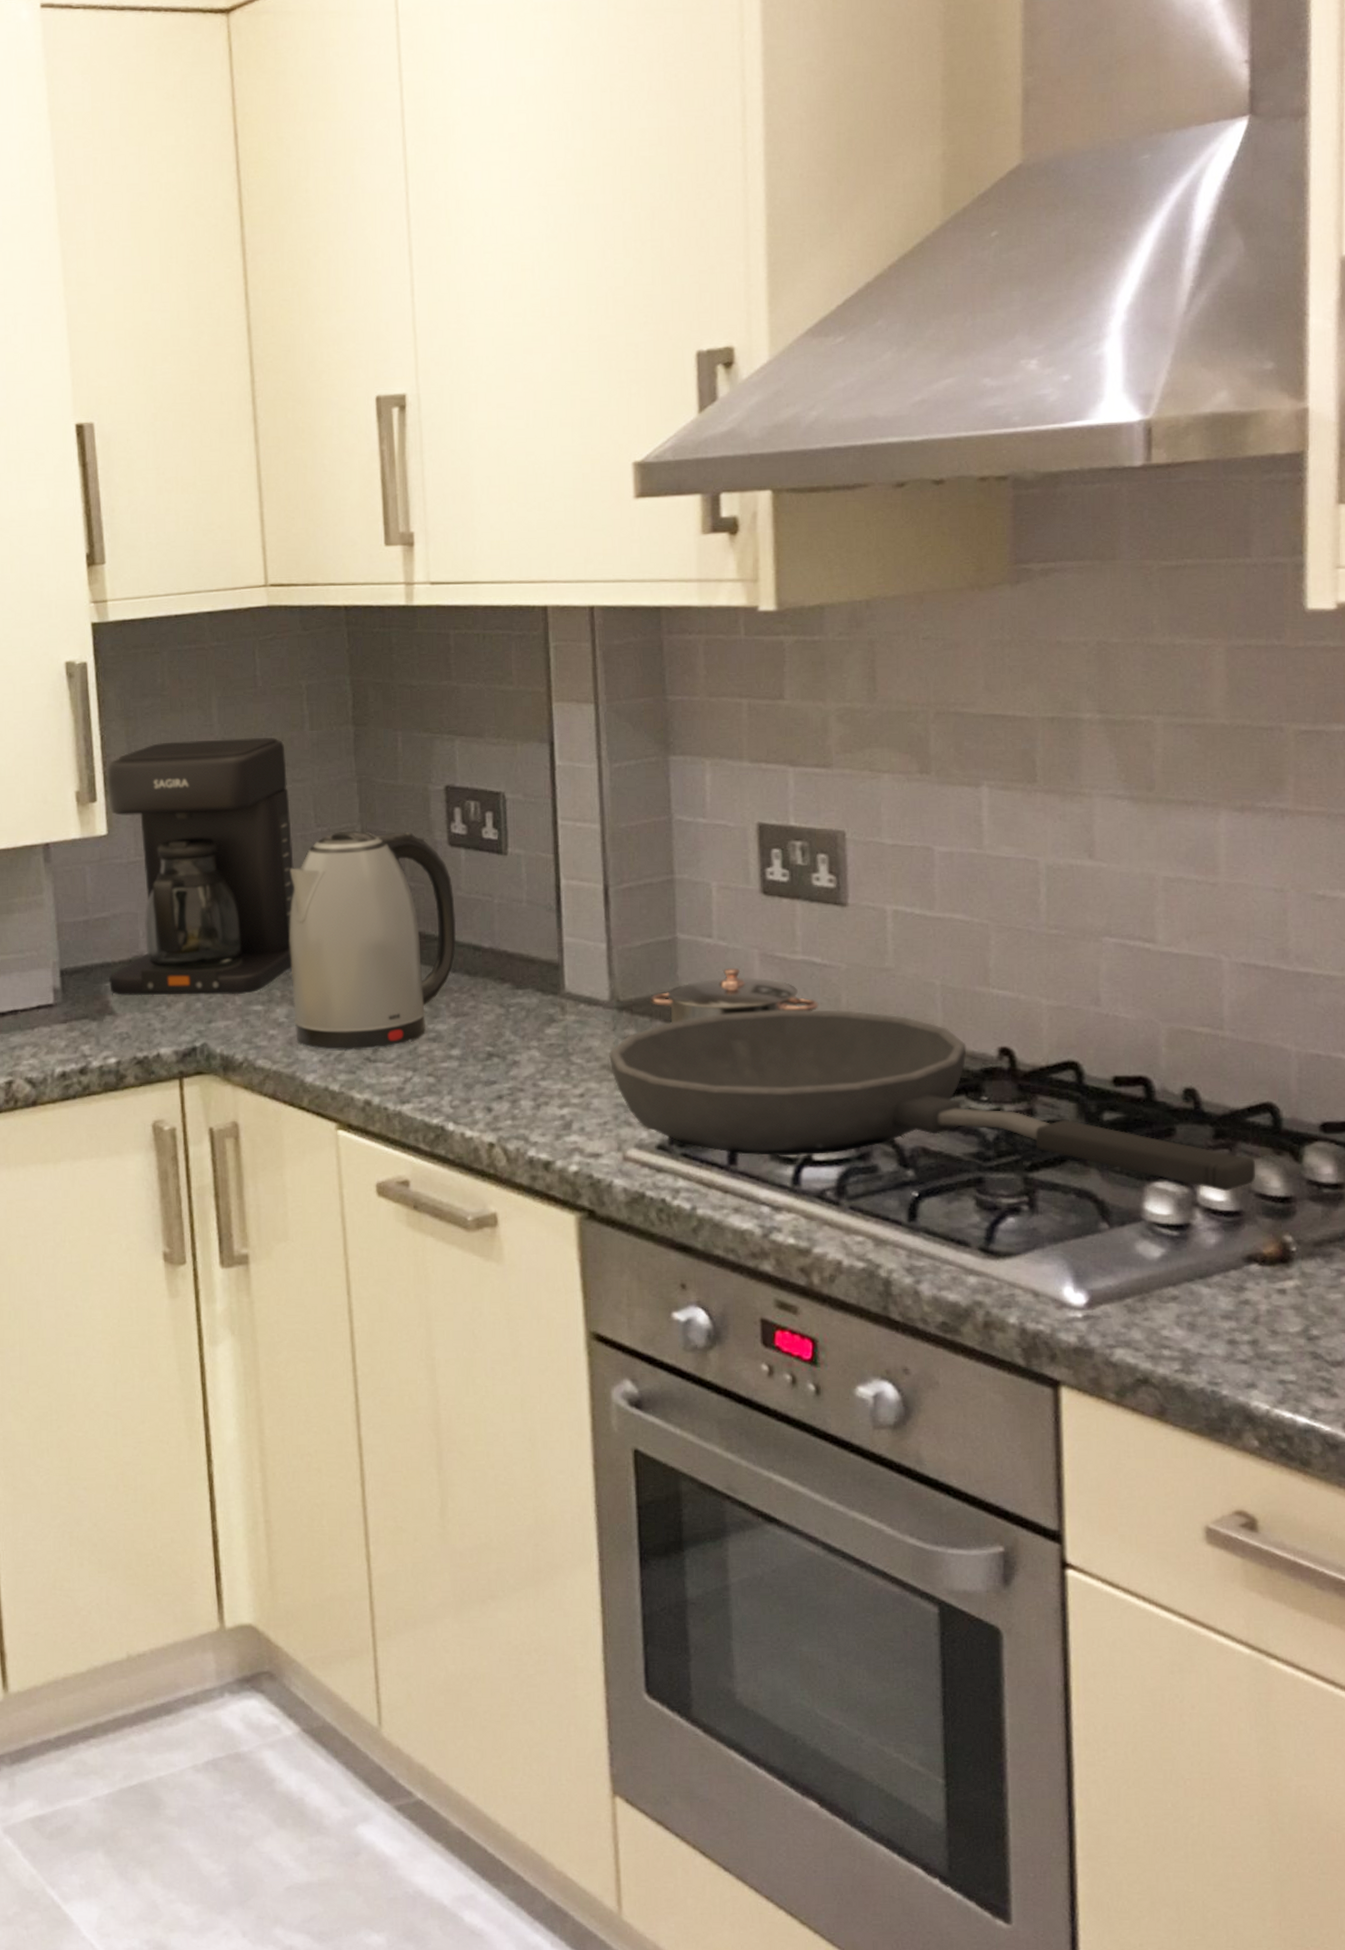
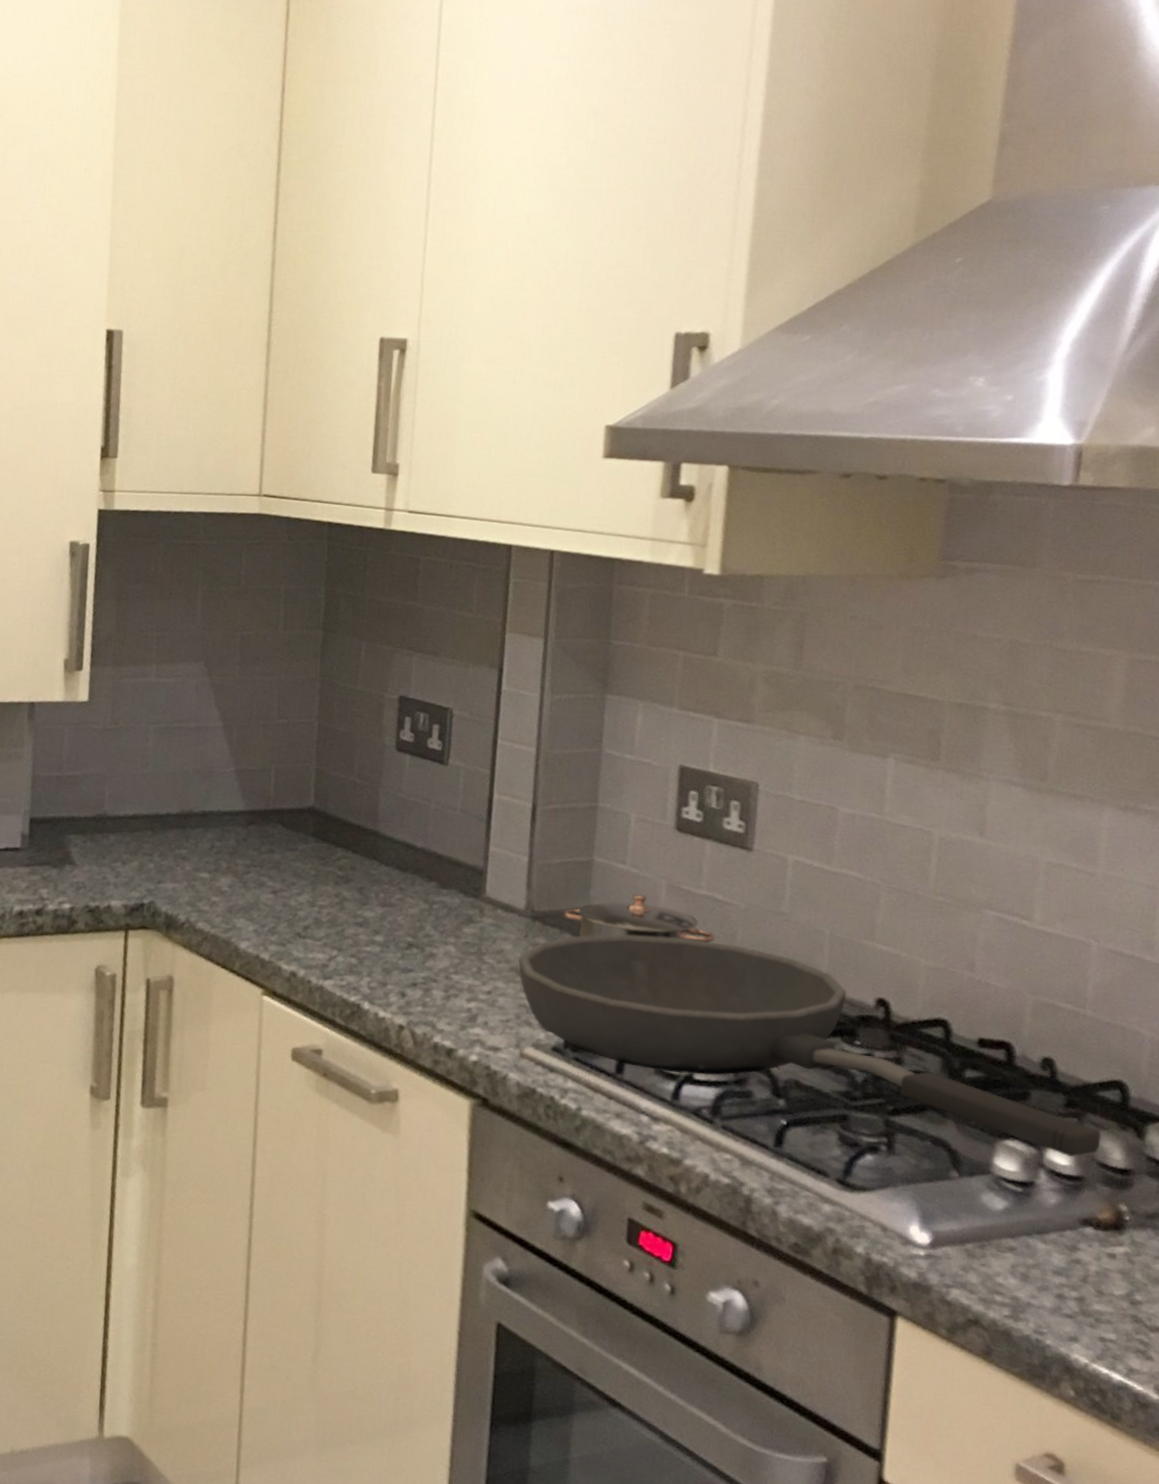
coffee maker: present [106,737,294,996] -> none [72,625,259,861]
kettle: present [288,830,457,1051] -> none [235,724,395,926]

